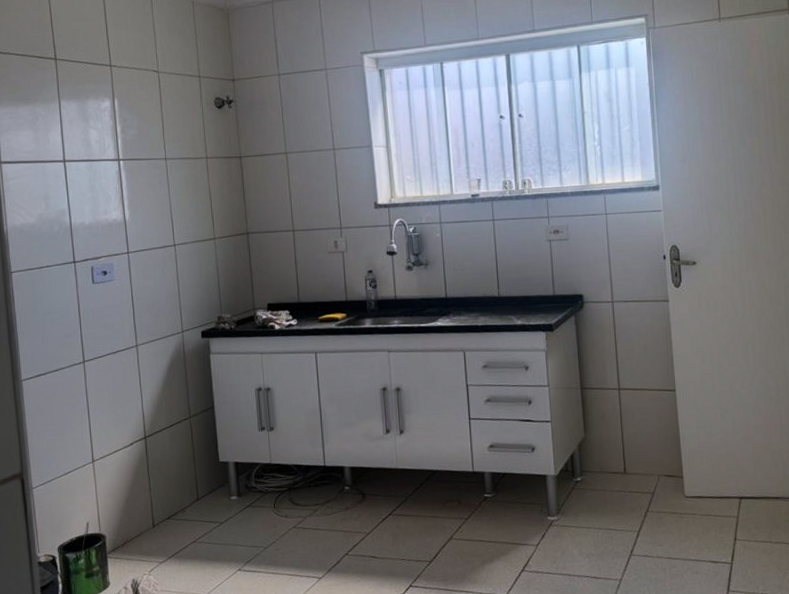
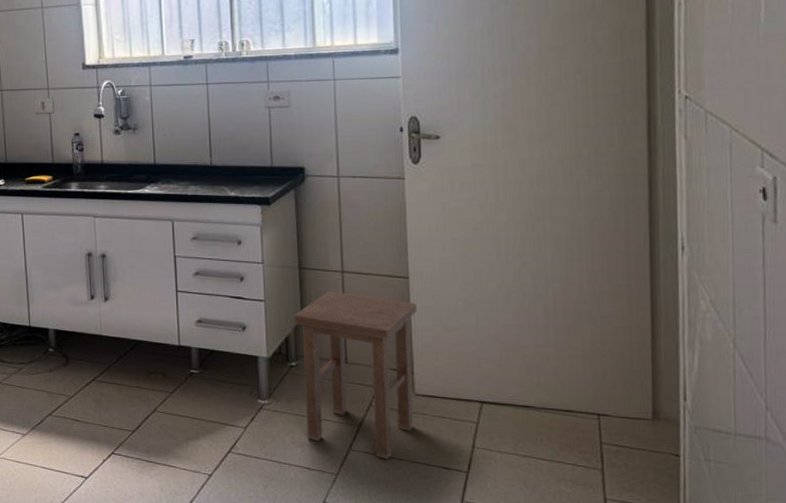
stool: none [577,408,685,560] -> present [293,291,417,459]

